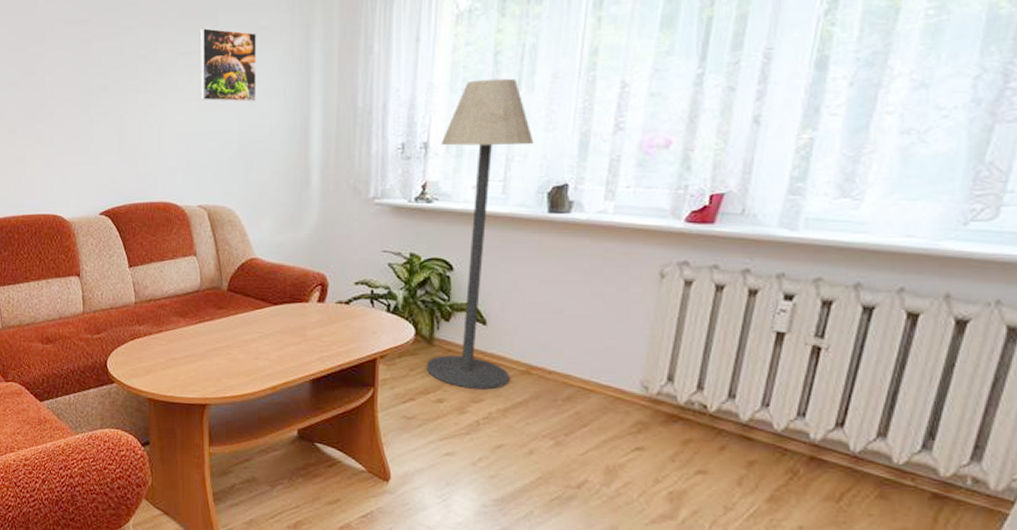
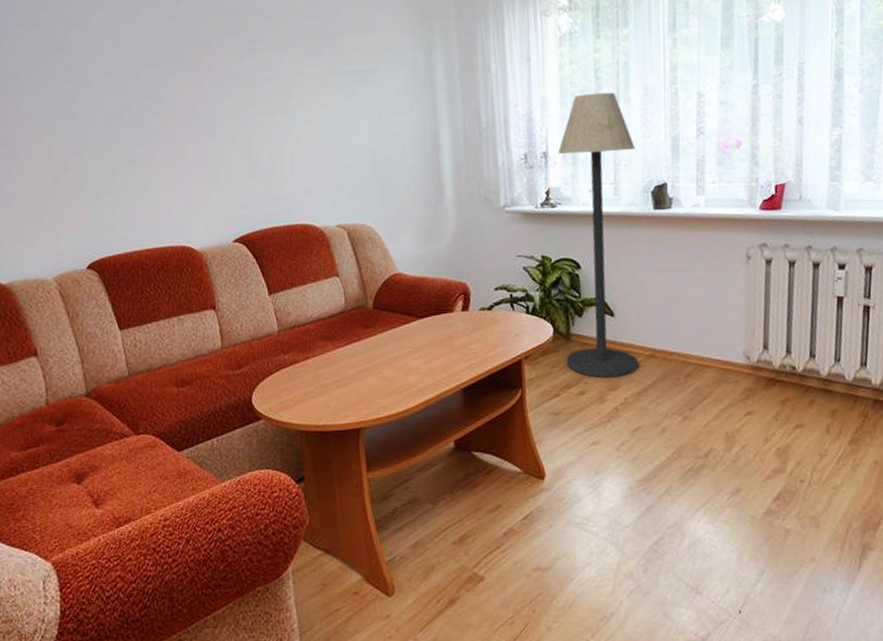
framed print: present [199,27,257,102] -> none [325,50,387,121]

